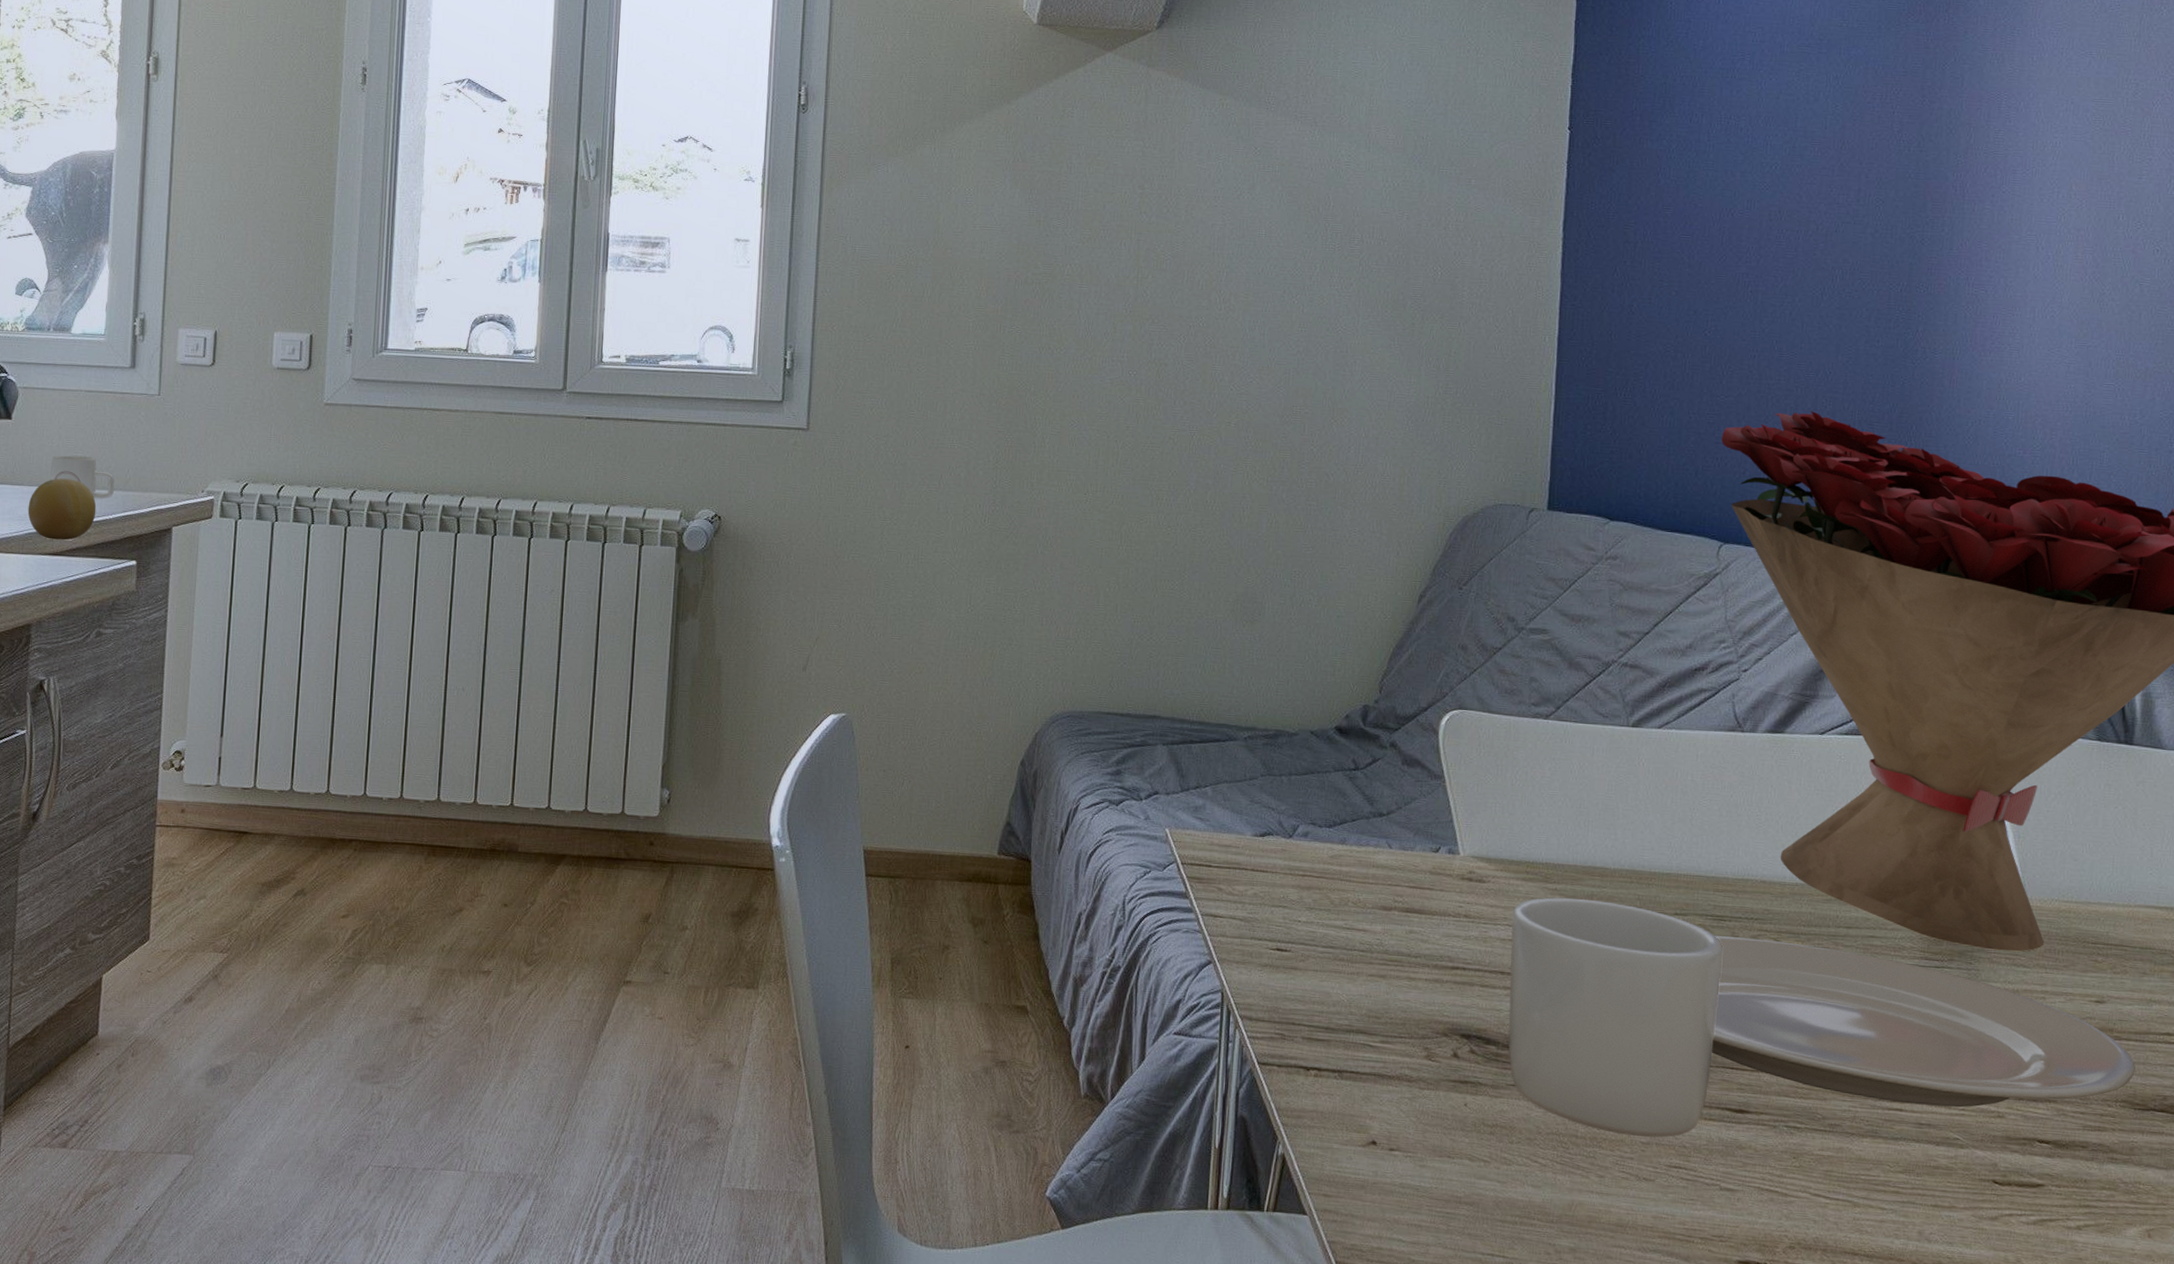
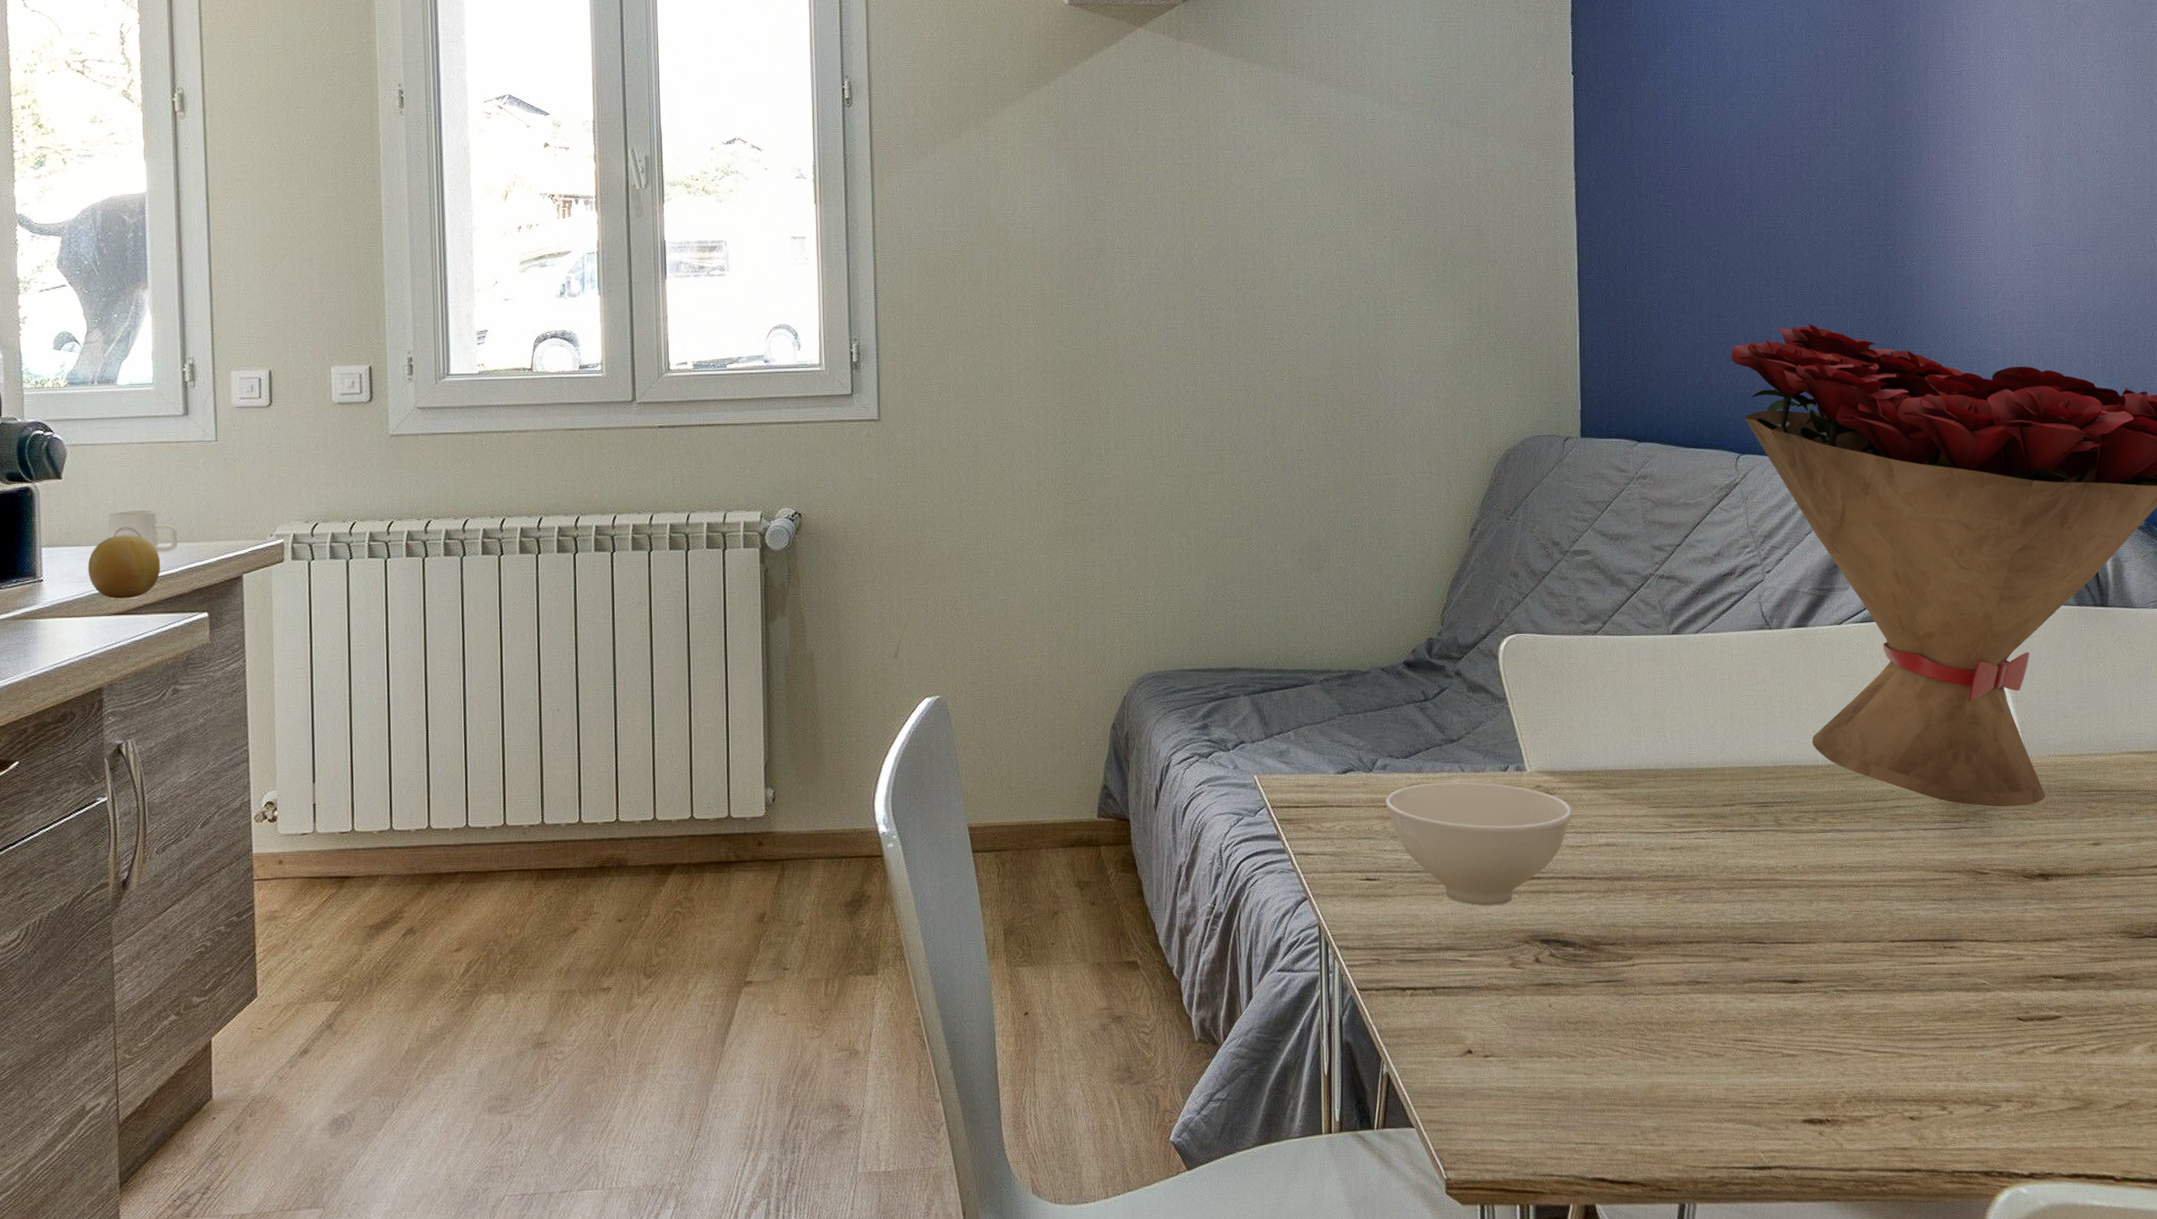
bowl: none [1302,856,1508,993] -> present [1384,781,1573,906]
mug: present [1508,897,1724,1138] -> none [1578,800,1769,1016]
plate: present [1712,936,2136,1108] -> none [1760,820,2131,957]

